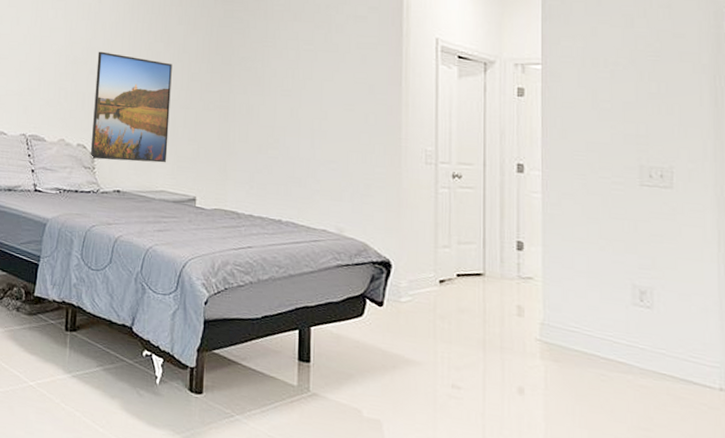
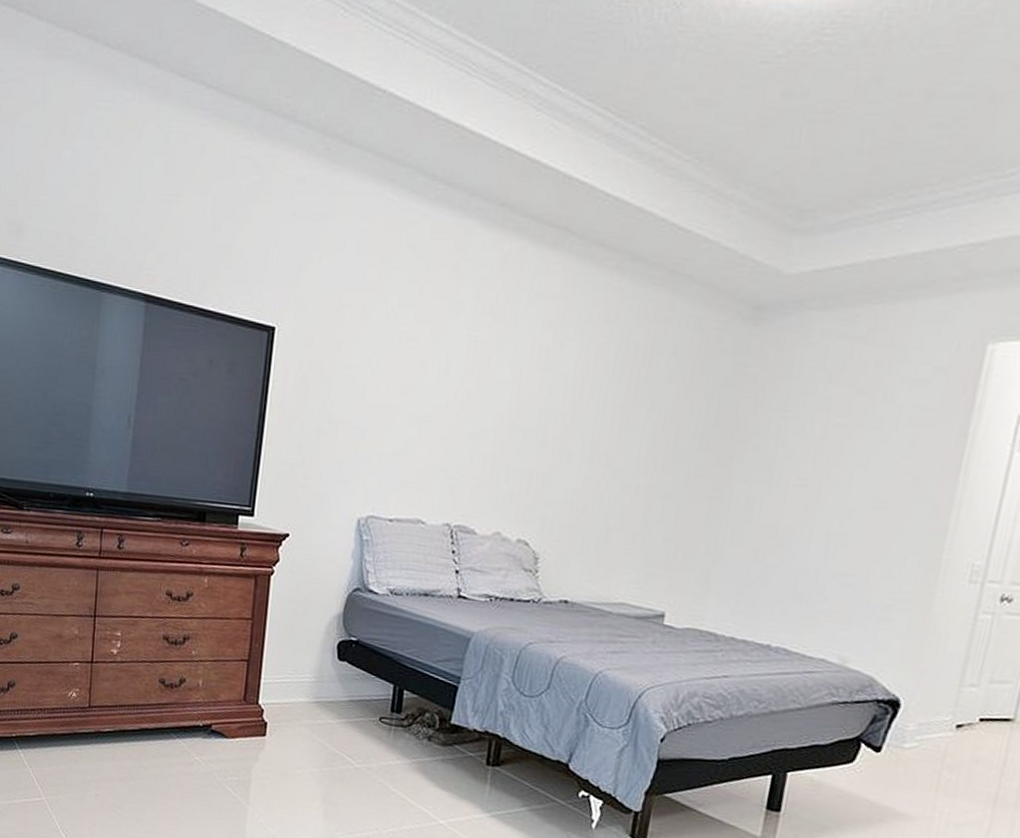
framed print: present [90,51,172,163] -> none [532,415,654,569]

